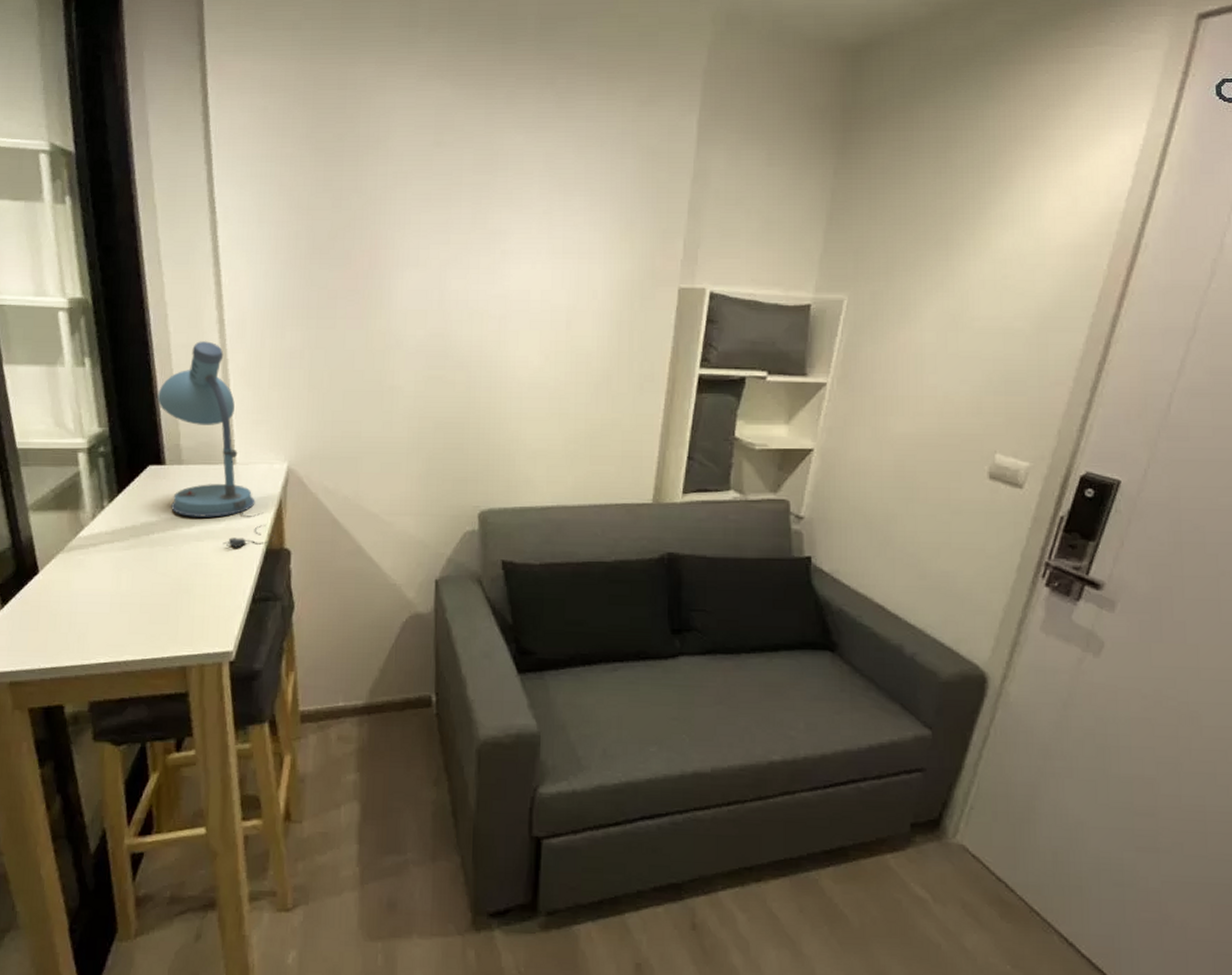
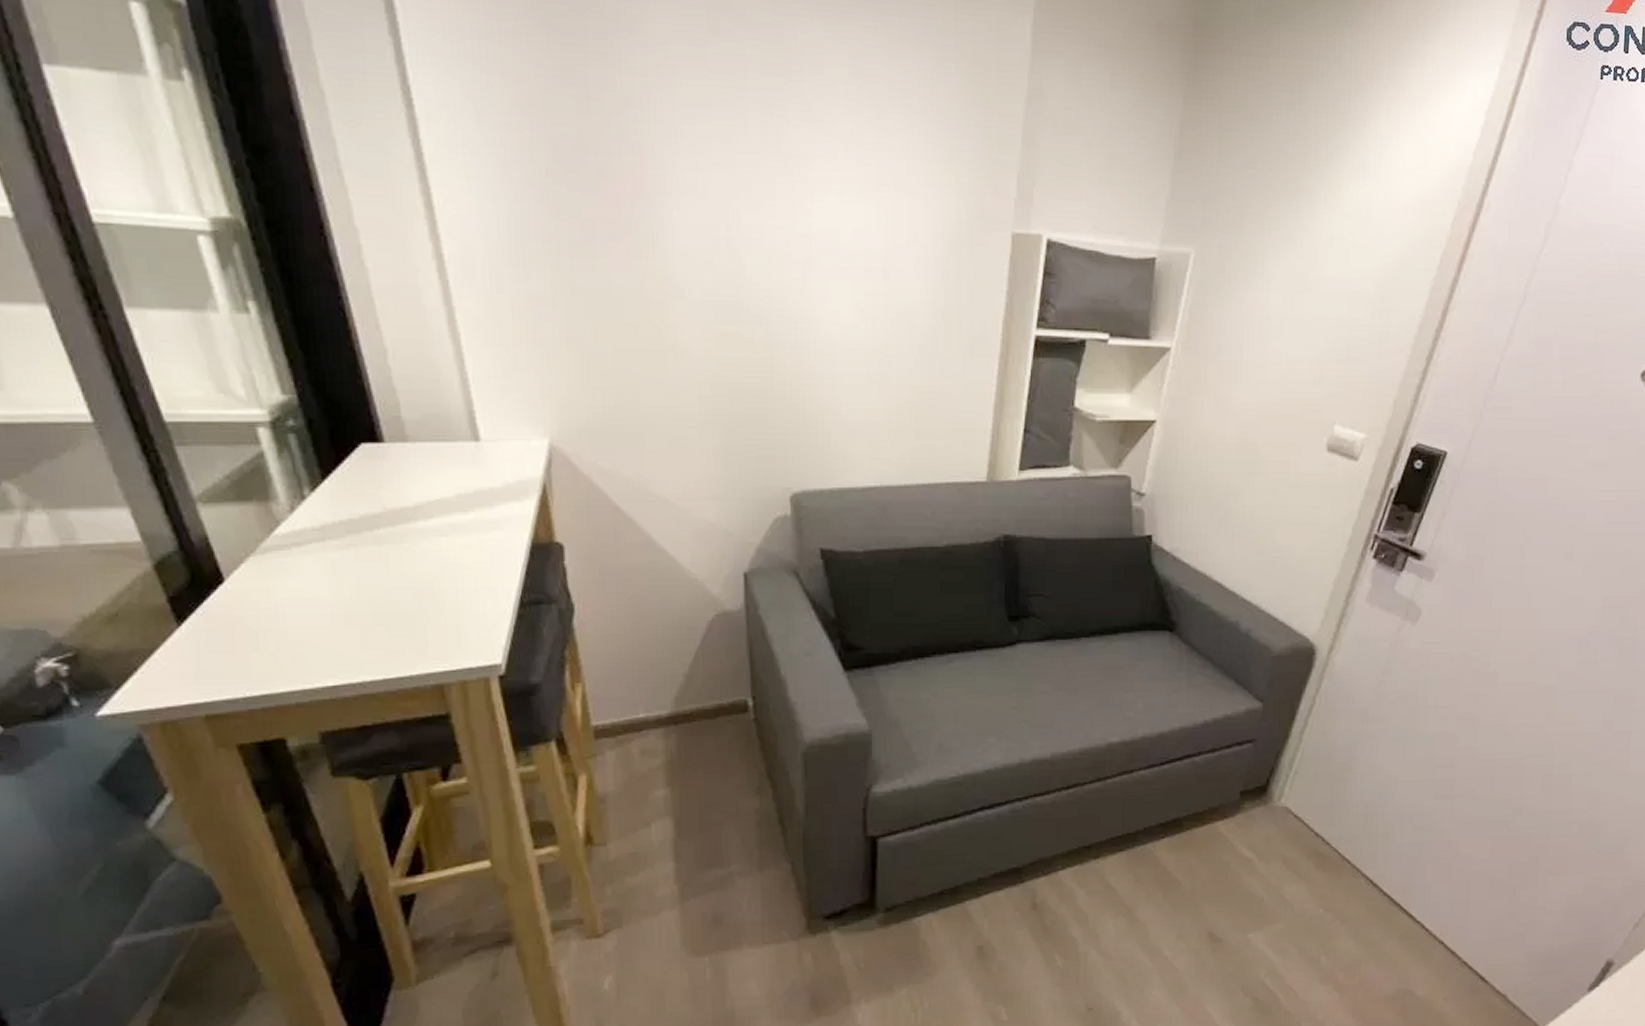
desk lamp: present [157,341,276,548] -> none [361,282,543,543]

